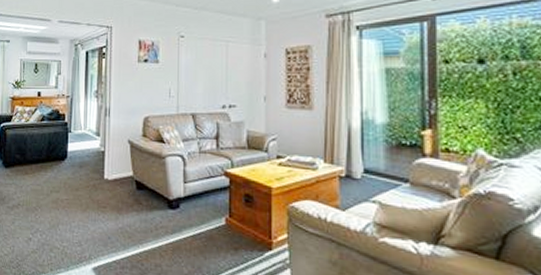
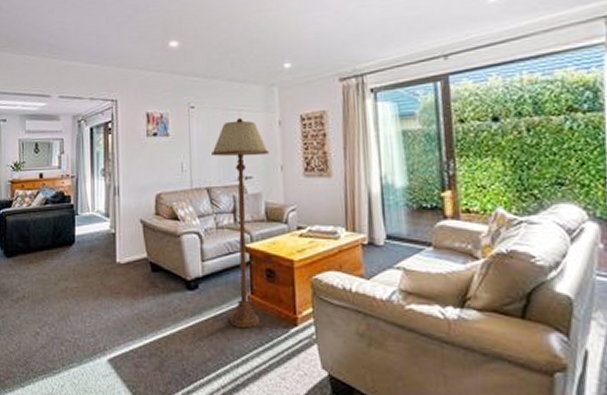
floor lamp: none [198,48,254,249] -> present [212,117,269,329]

